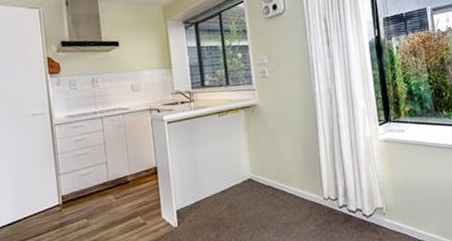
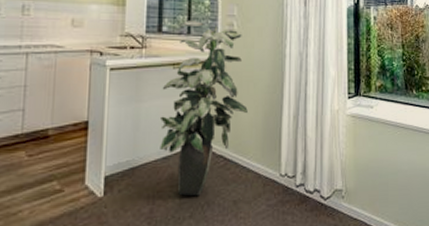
indoor plant: none [211,72,288,222] -> present [159,20,248,197]

